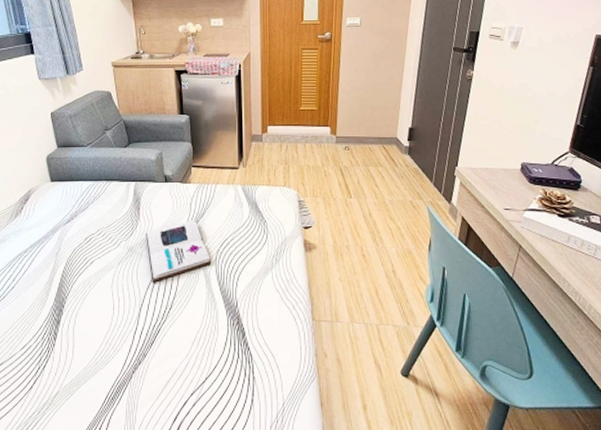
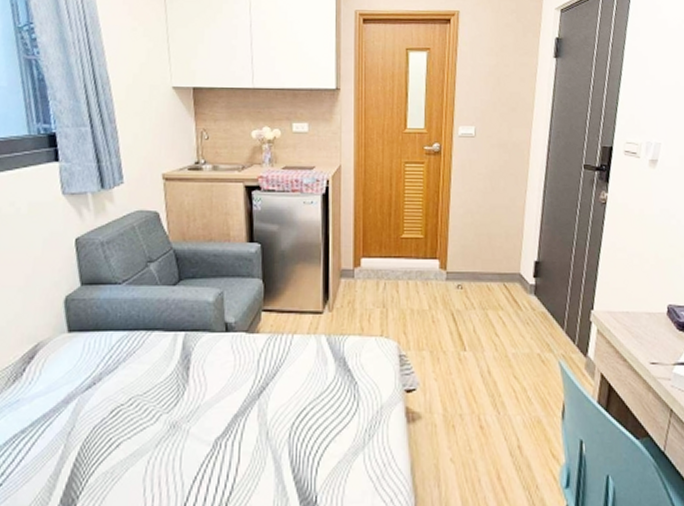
book: present [146,218,212,283] -> none [195,381,284,472]

